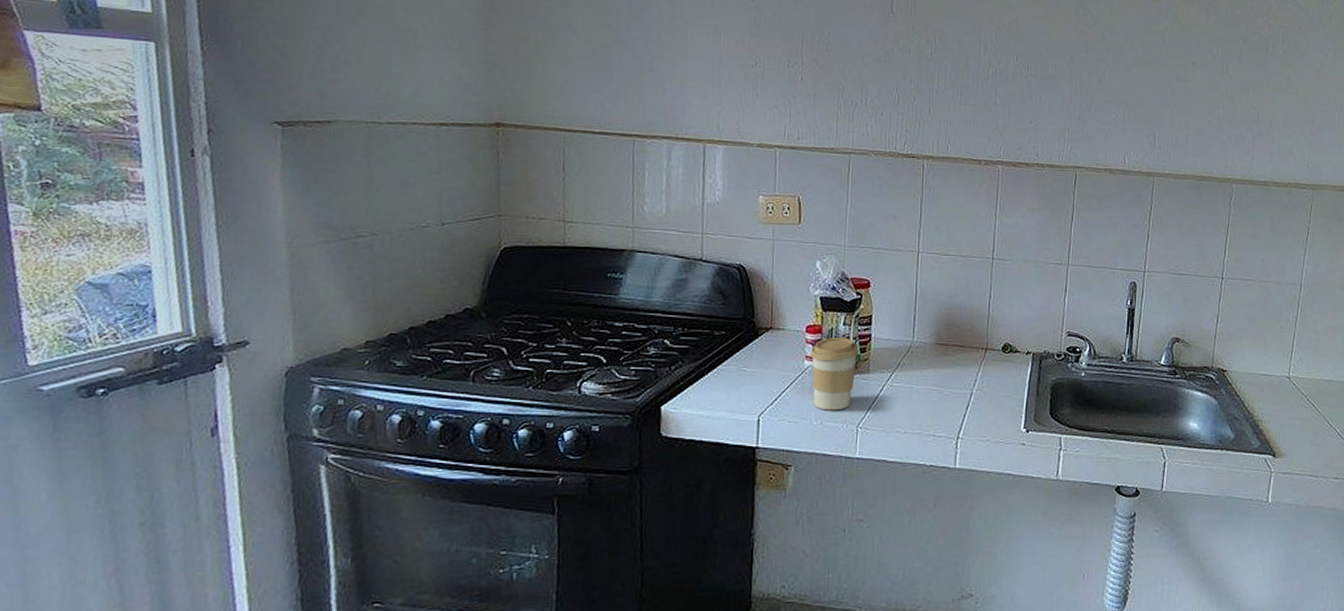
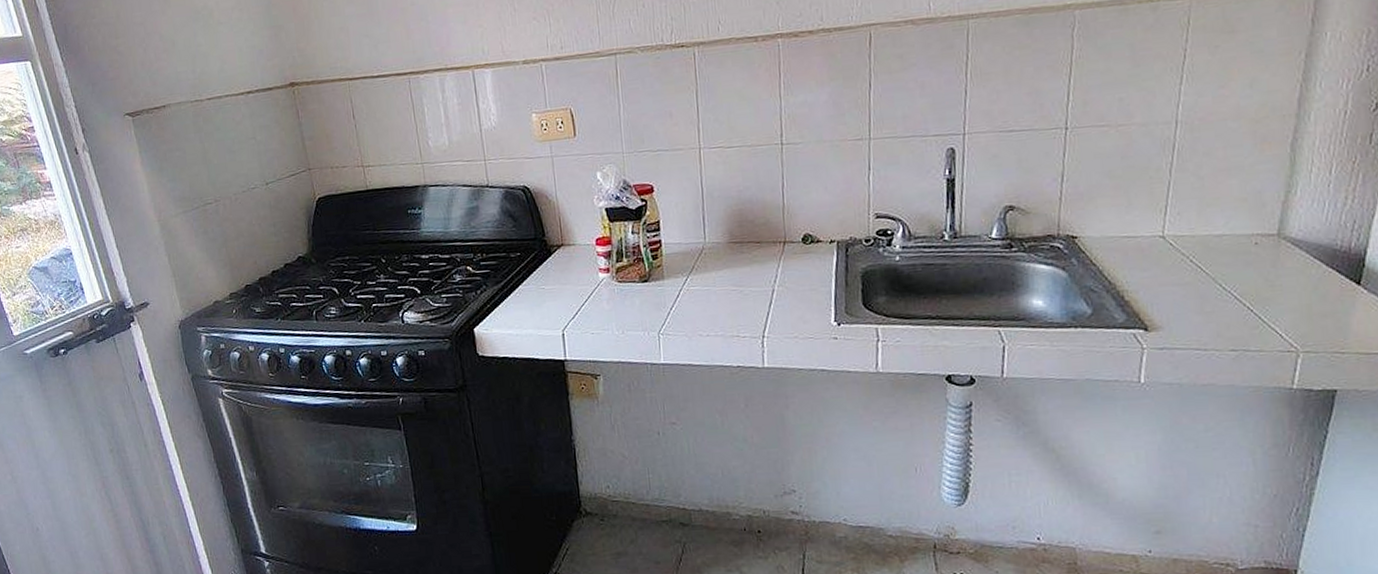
coffee cup: present [810,338,859,411] -> none [603,246,651,320]

